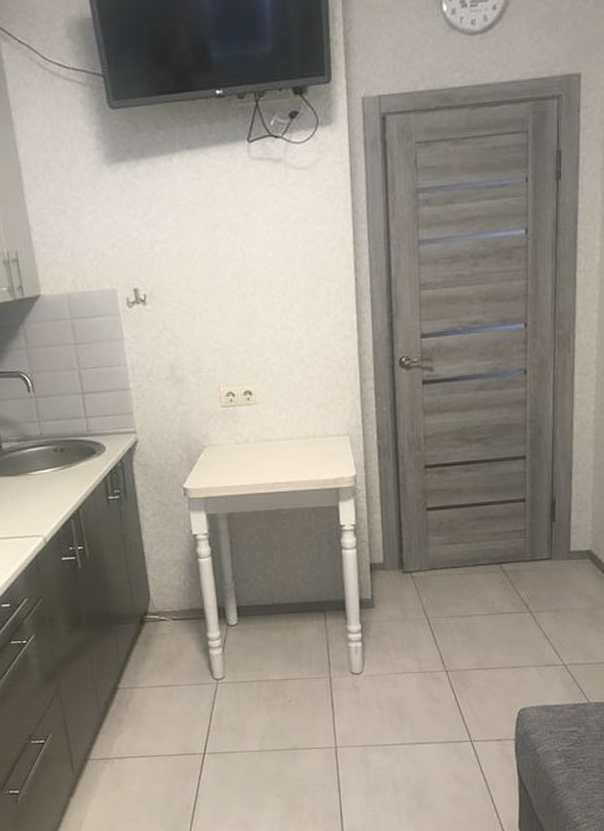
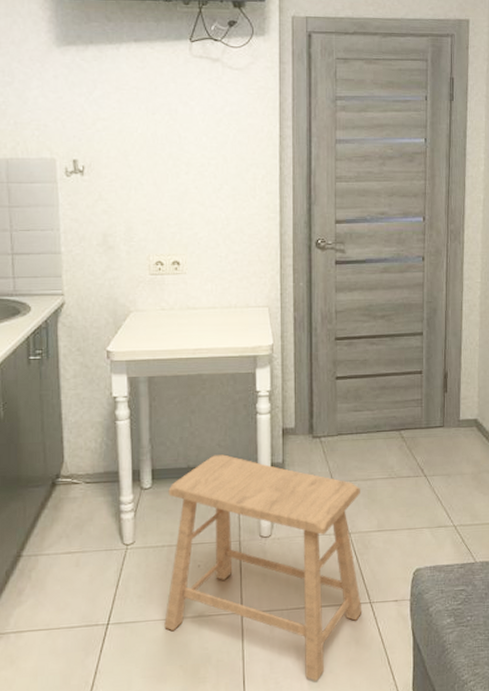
stool: none [254,591,463,815] -> present [164,454,363,681]

